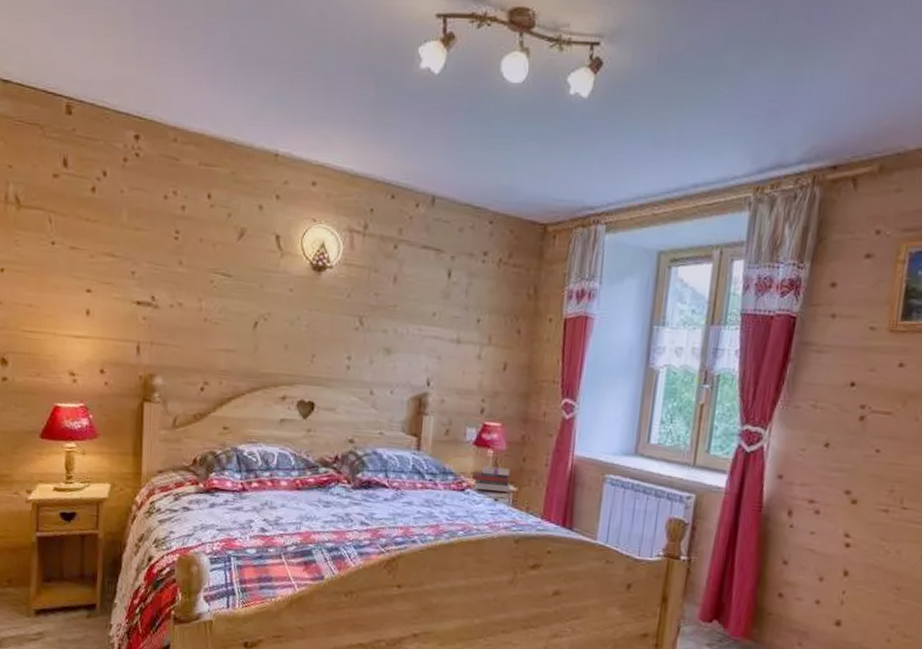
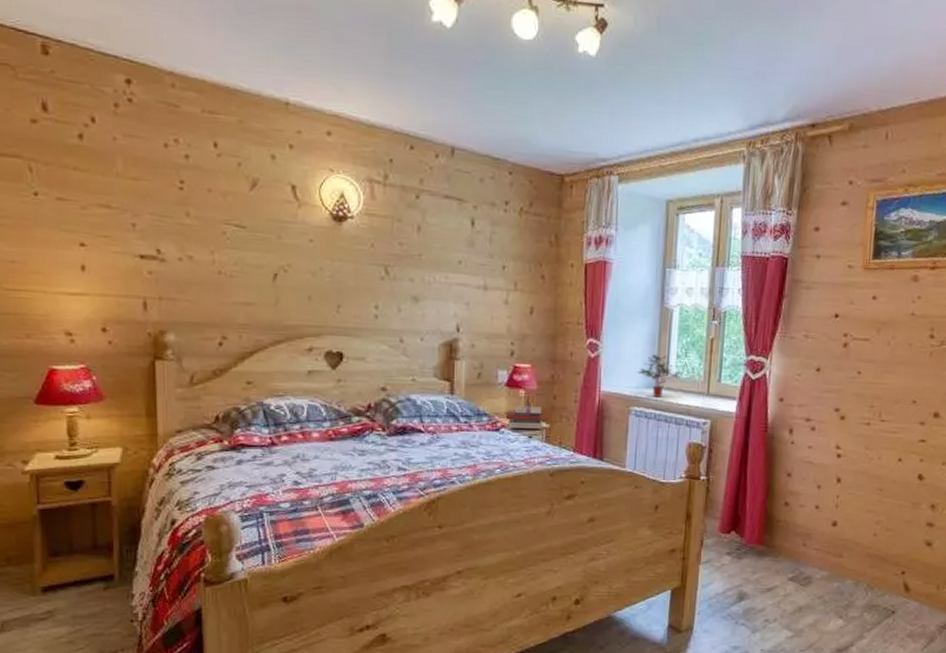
potted plant: none [614,419,667,466] -> present [636,354,683,397]

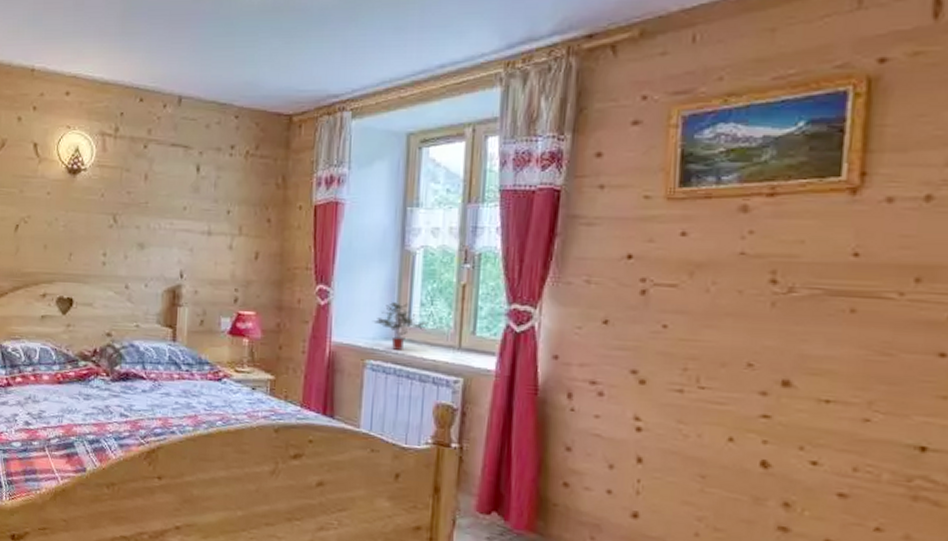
books: present [505,406,543,430] -> none [228,355,267,382]

